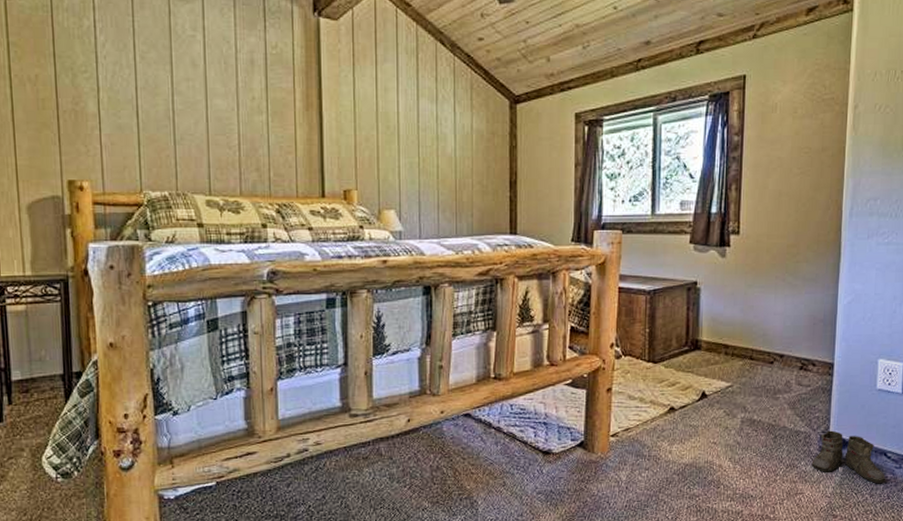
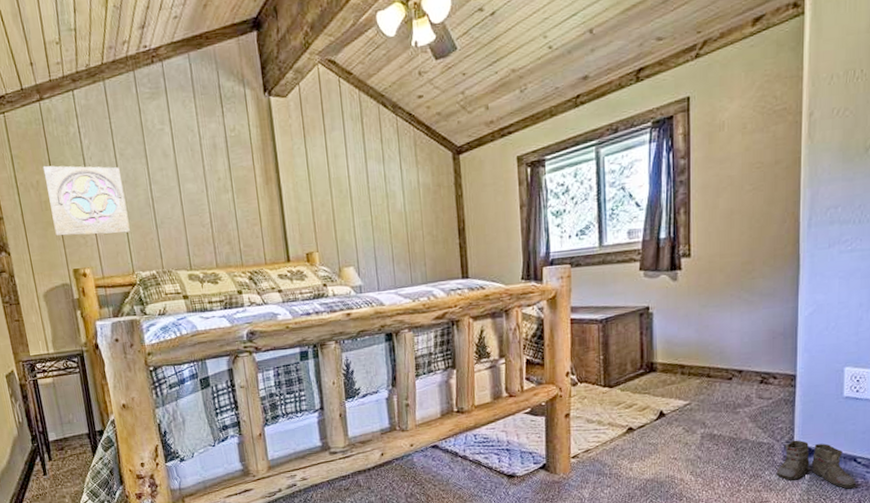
wall ornament: none [45,58,143,145] -> present [43,165,130,236]

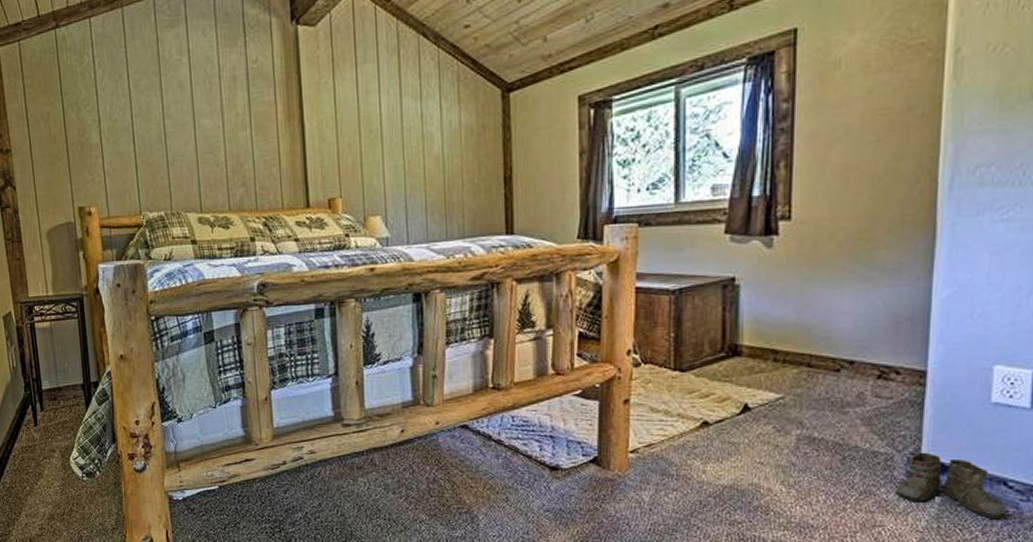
wall ornament: present [43,165,130,236] -> none [54,96,140,171]

